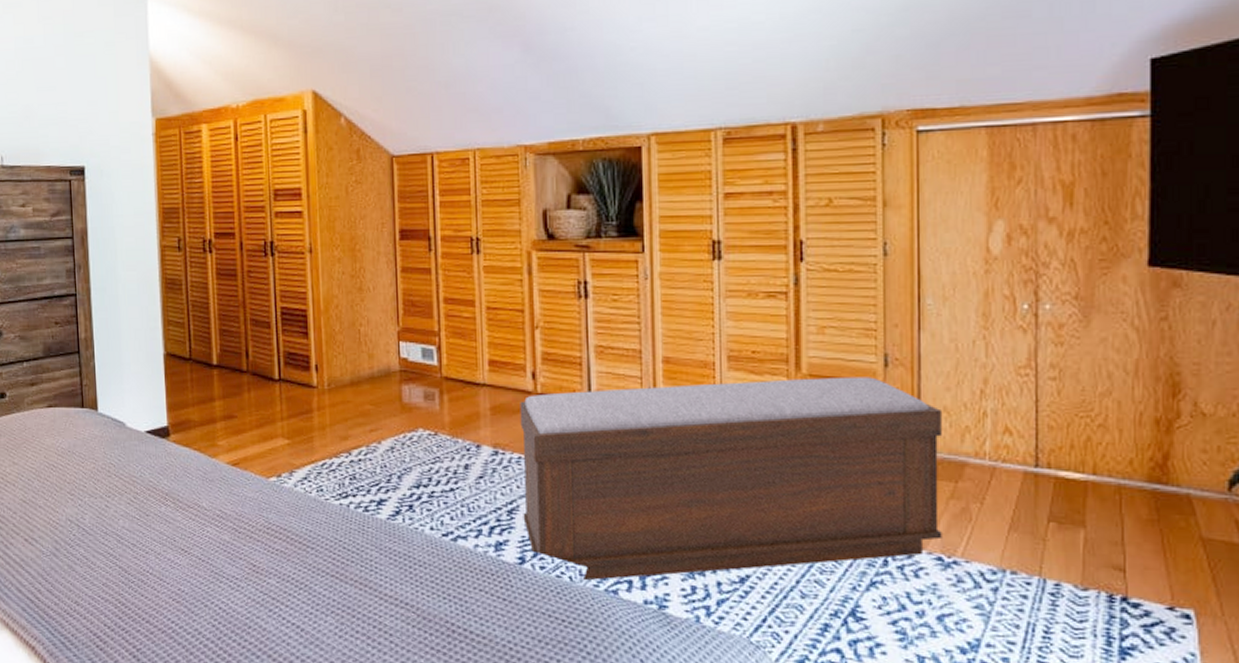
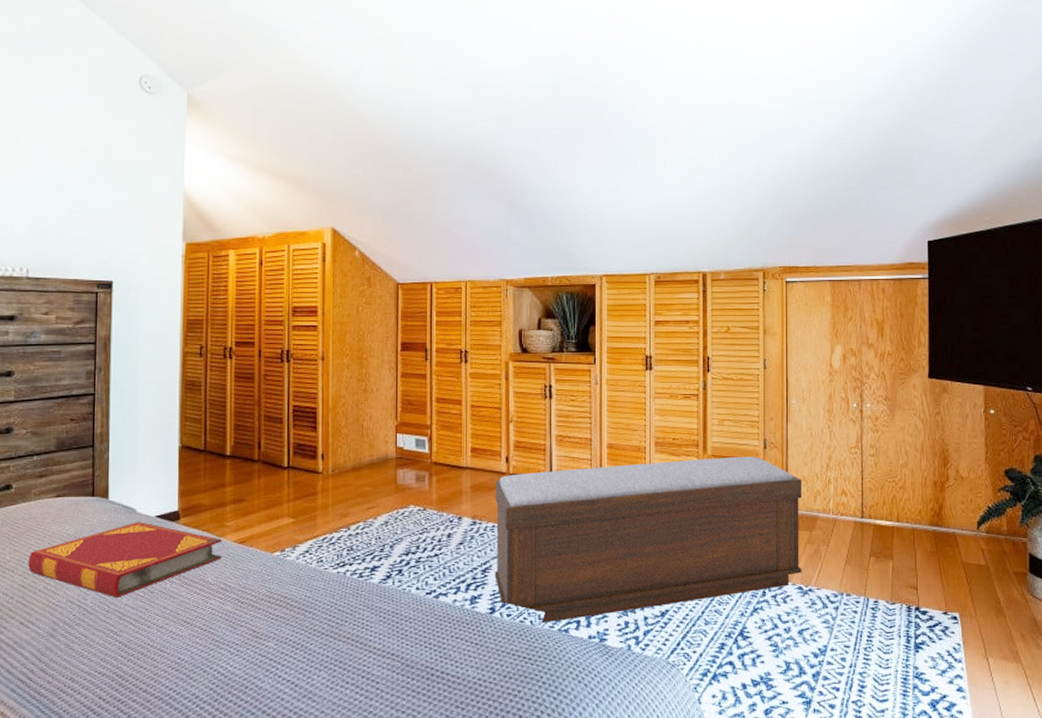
hardback book: none [27,437,215,519] -> present [28,522,222,598]

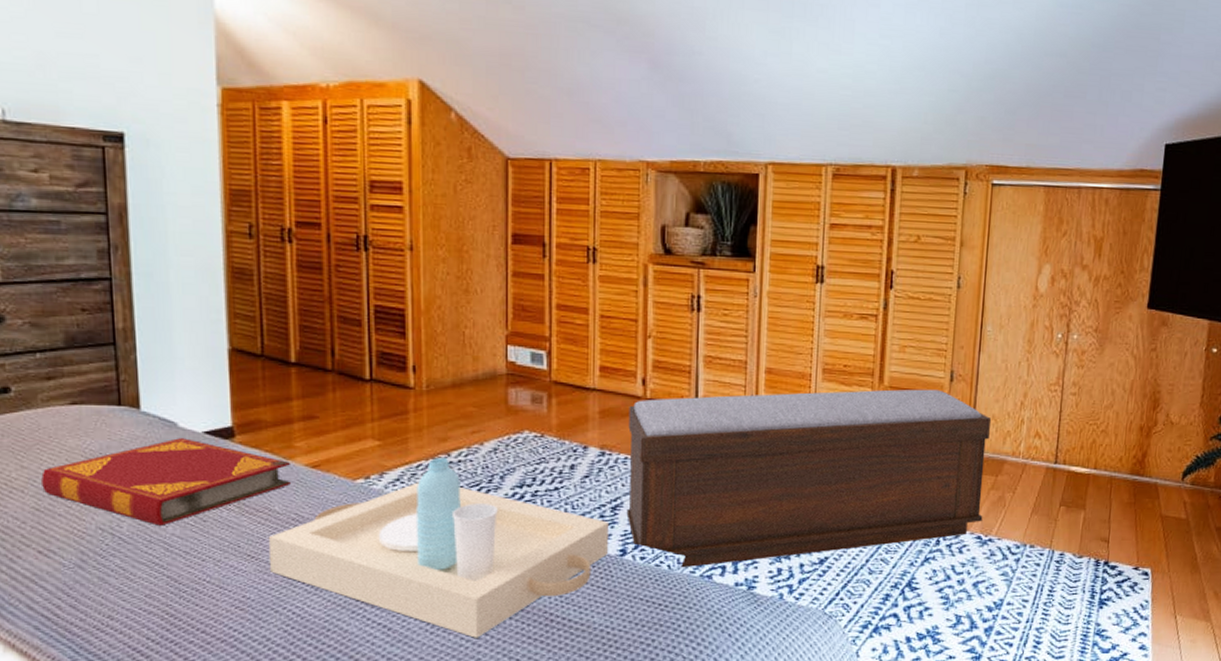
serving tray: none [201,530,481,692] -> present [268,457,610,638]

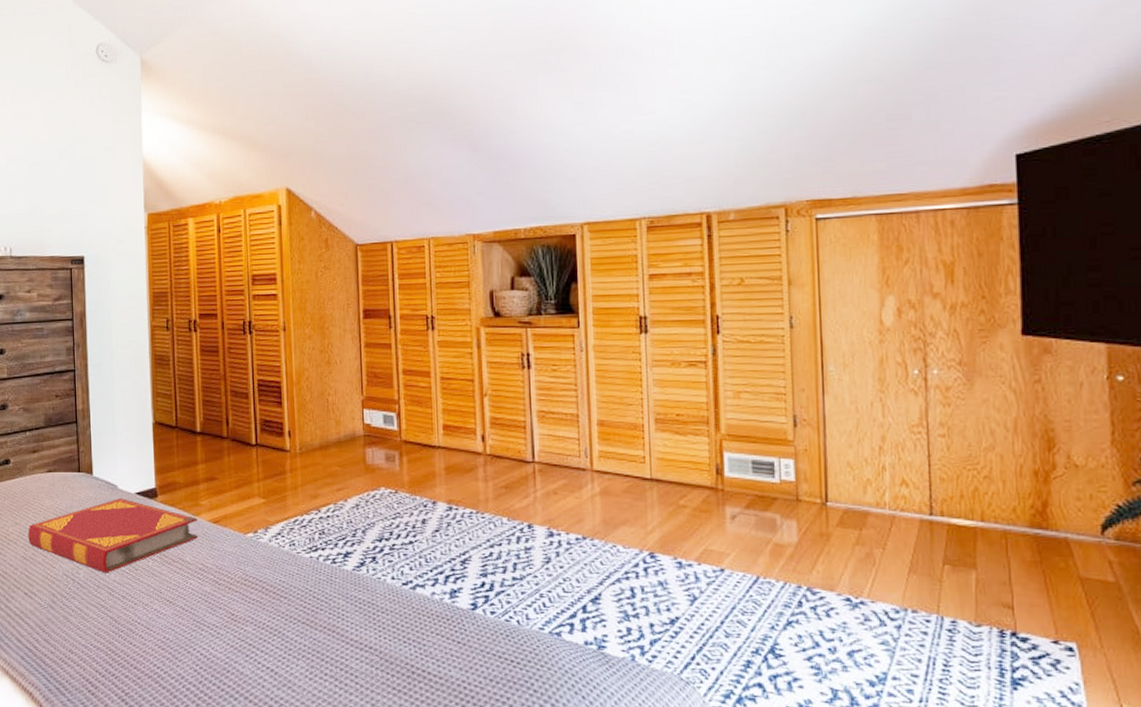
serving tray: present [268,457,610,638] -> none [182,512,461,686]
bench: present [626,389,991,568] -> none [471,436,850,624]

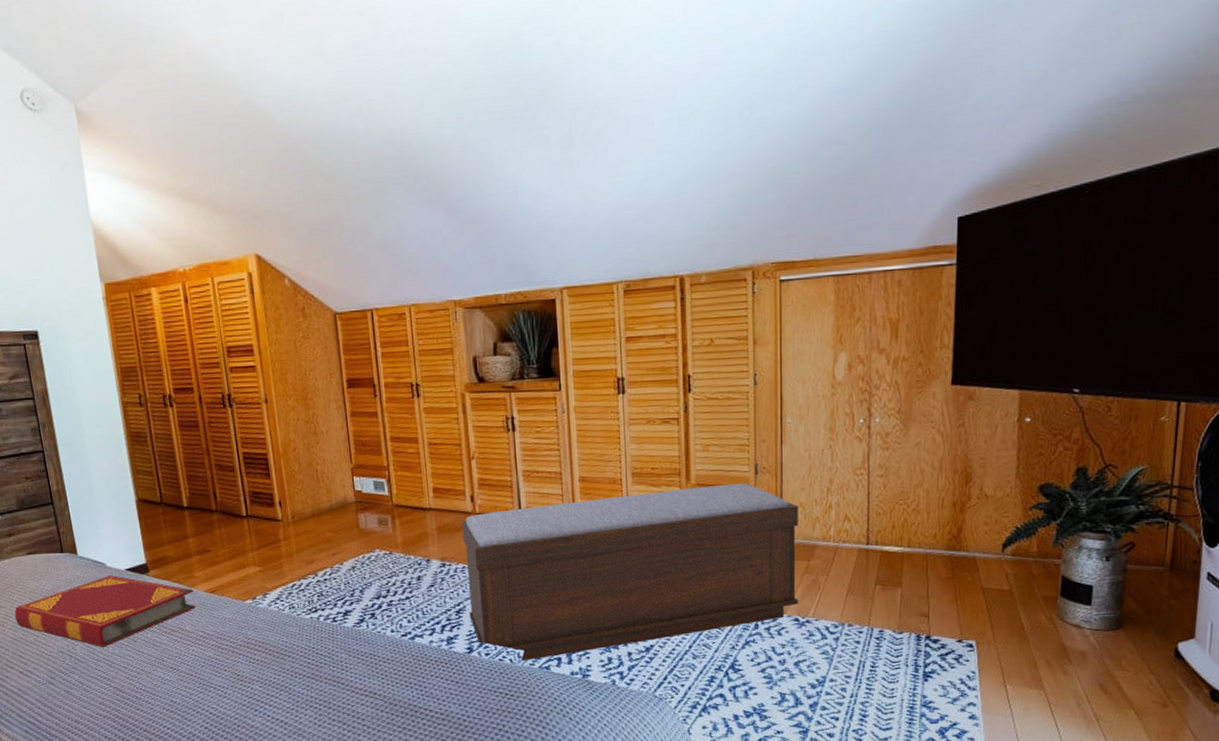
bench: none [471,436,850,624] -> present [461,483,799,661]

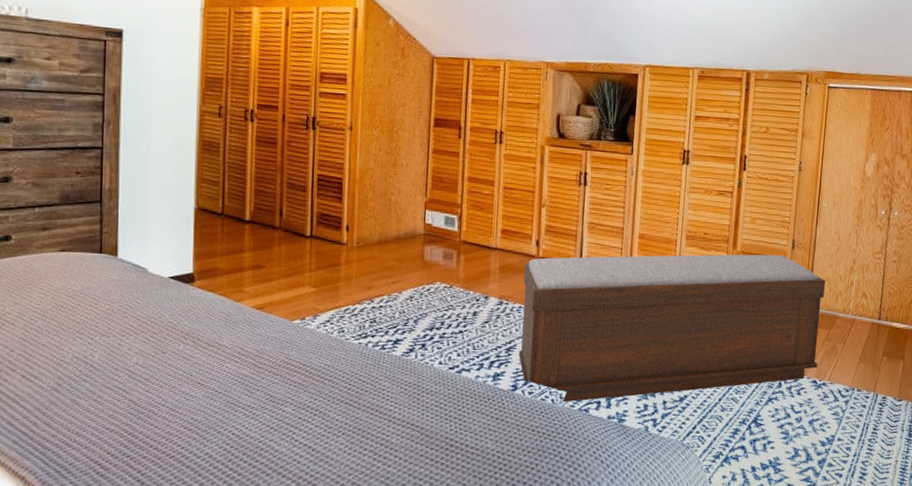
hardback book: present [14,575,196,647] -> none [30,282,239,356]

